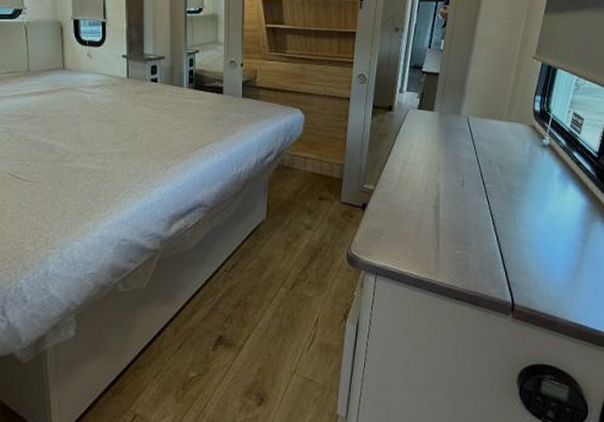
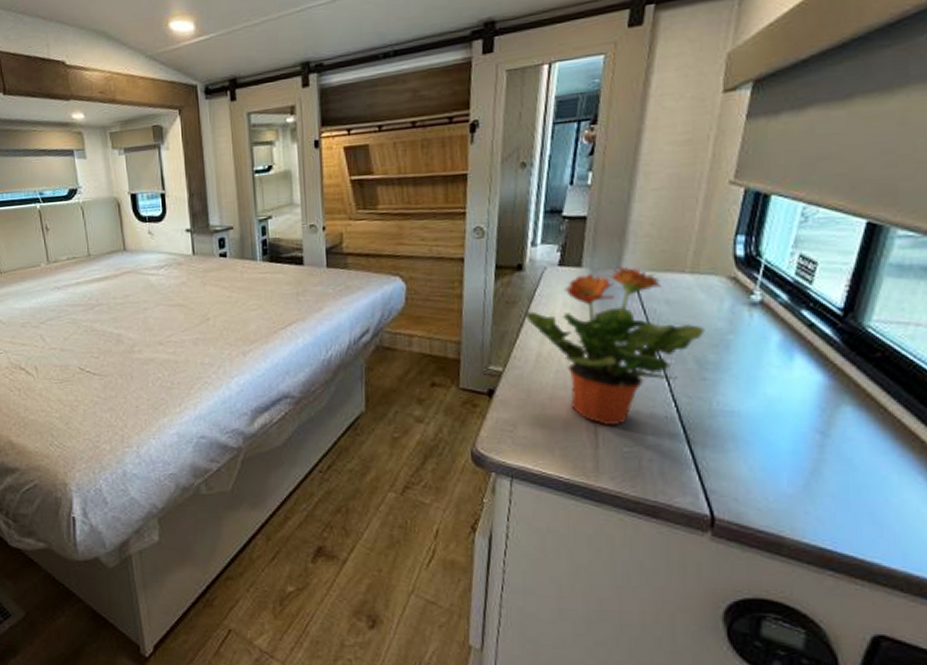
potted plant: none [392,112,513,233] -> present [525,265,705,425]

